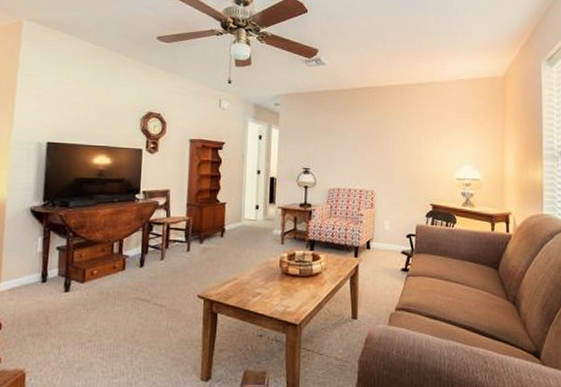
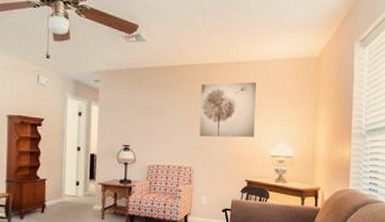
wall art: none [381,103,440,160] -> present [199,82,257,138]

